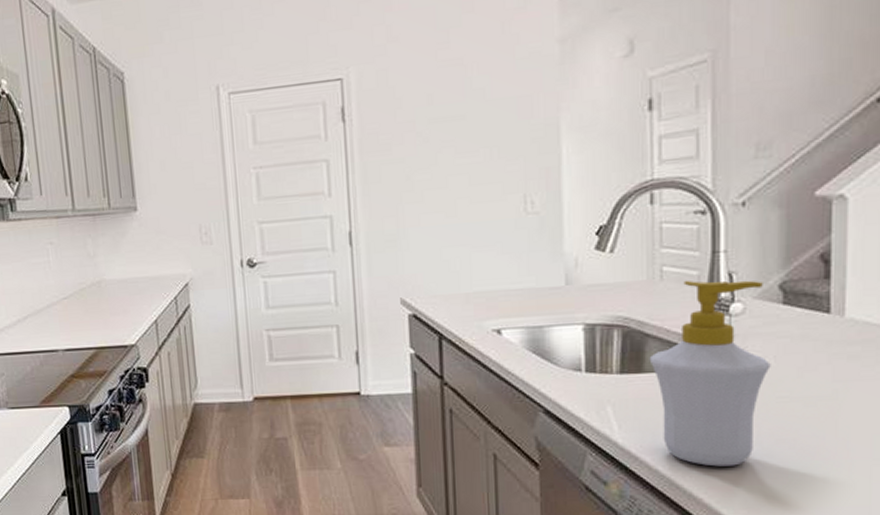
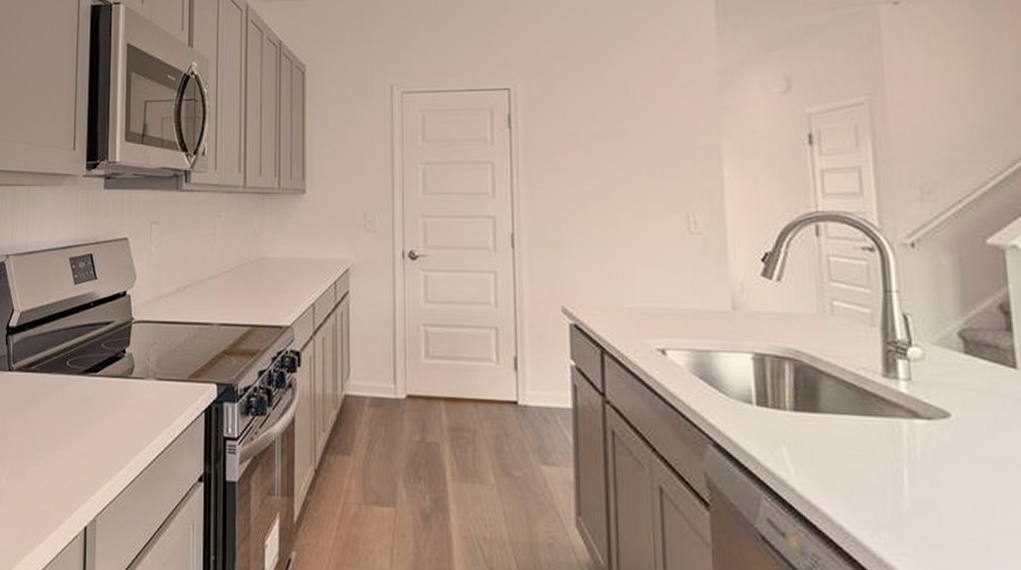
soap bottle: present [649,280,771,467] -> none [824,317,958,531]

